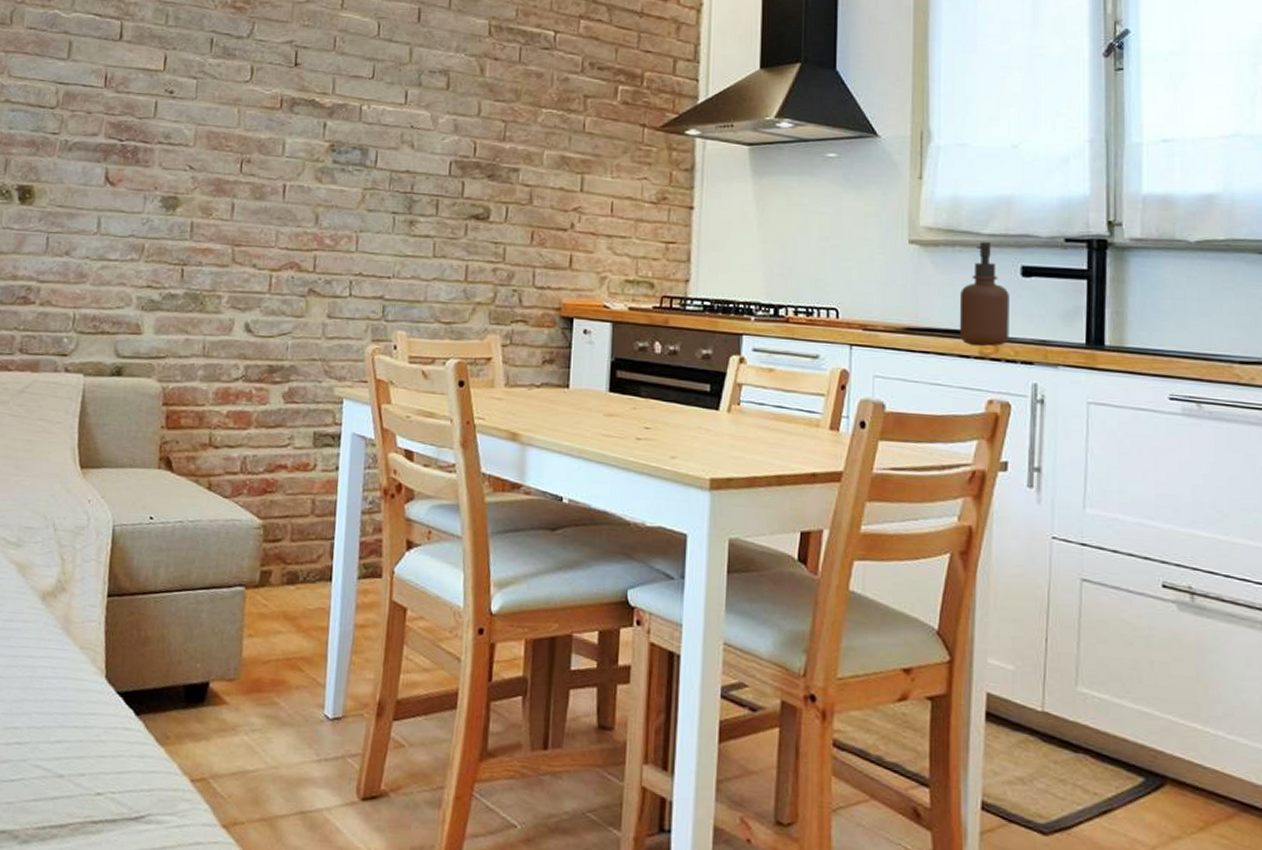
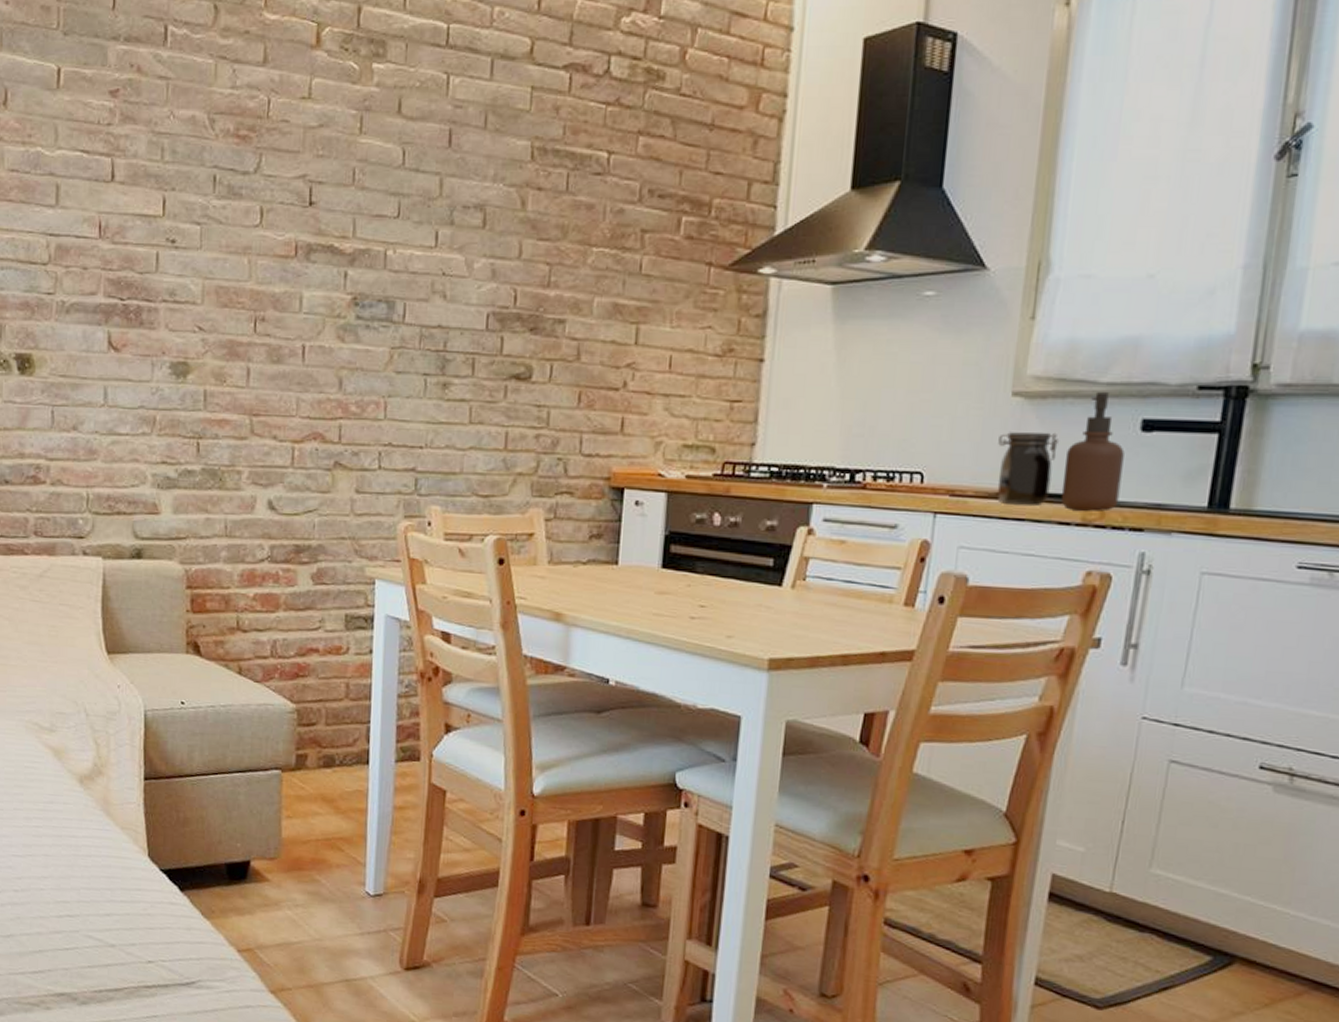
jar: none [901,274,952,341] -> present [997,431,1058,507]

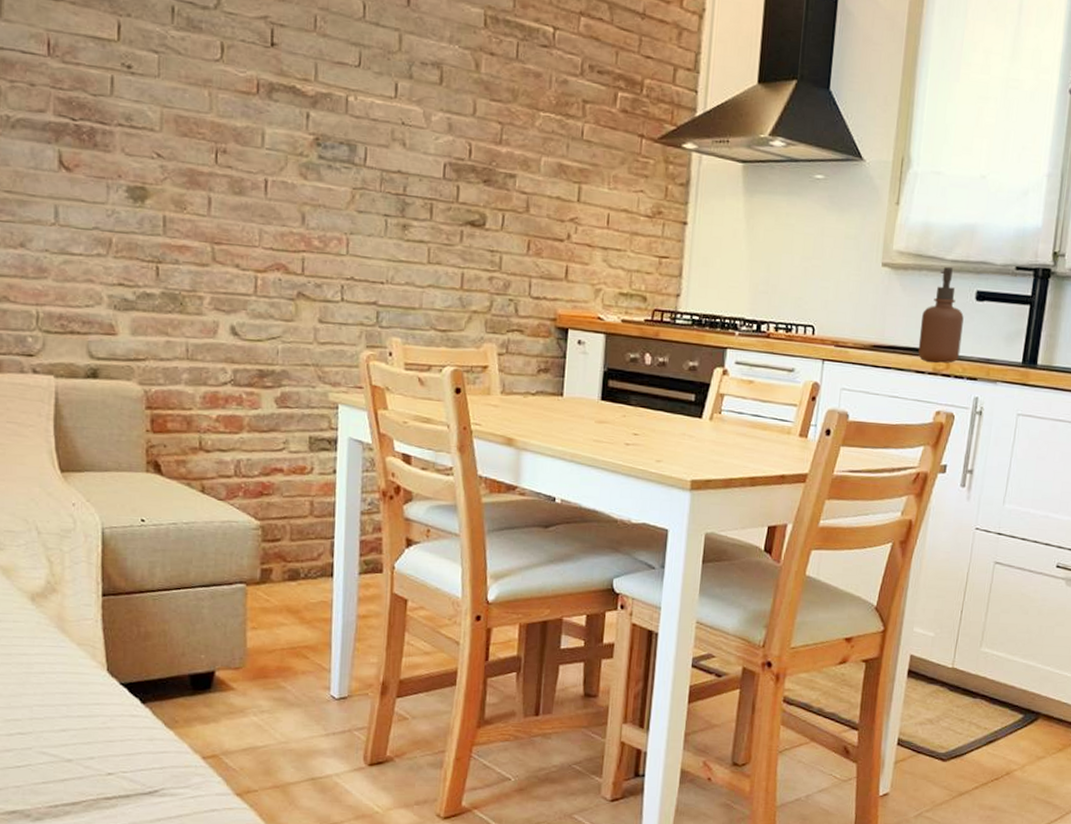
jar: present [997,431,1058,507] -> none [870,296,916,358]

